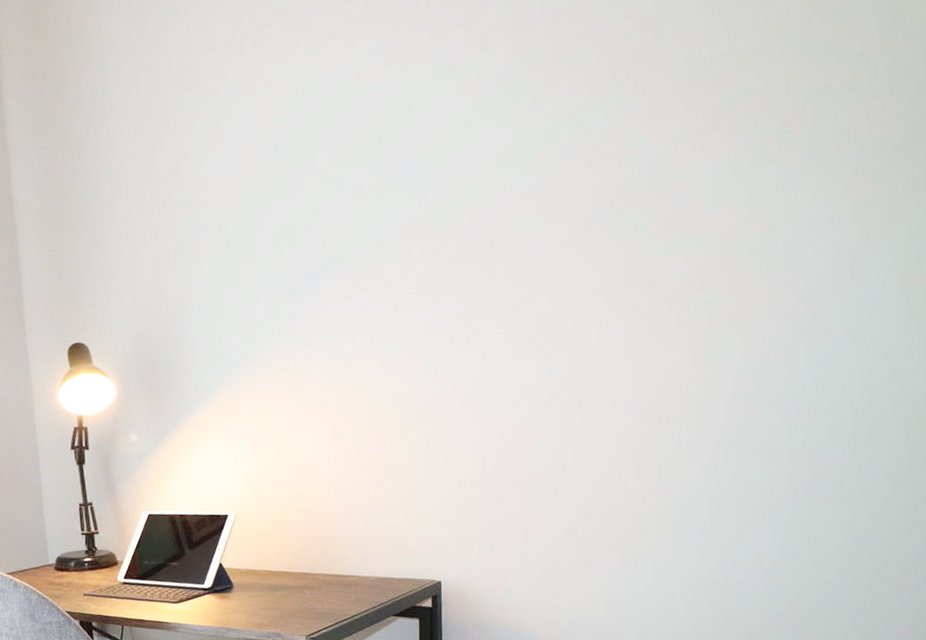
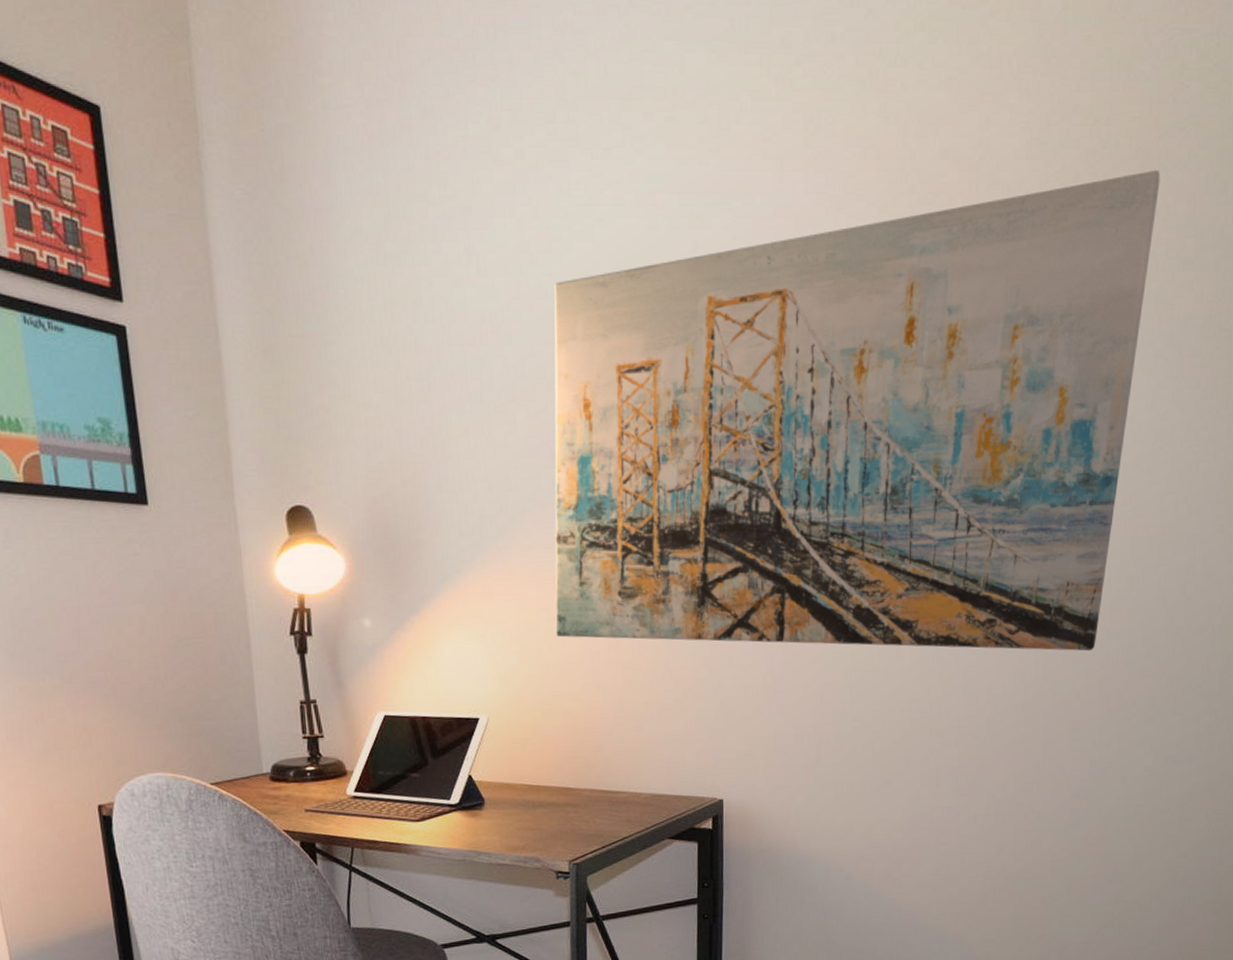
wall art: none [288,14,833,445] -> present [554,171,1160,651]

